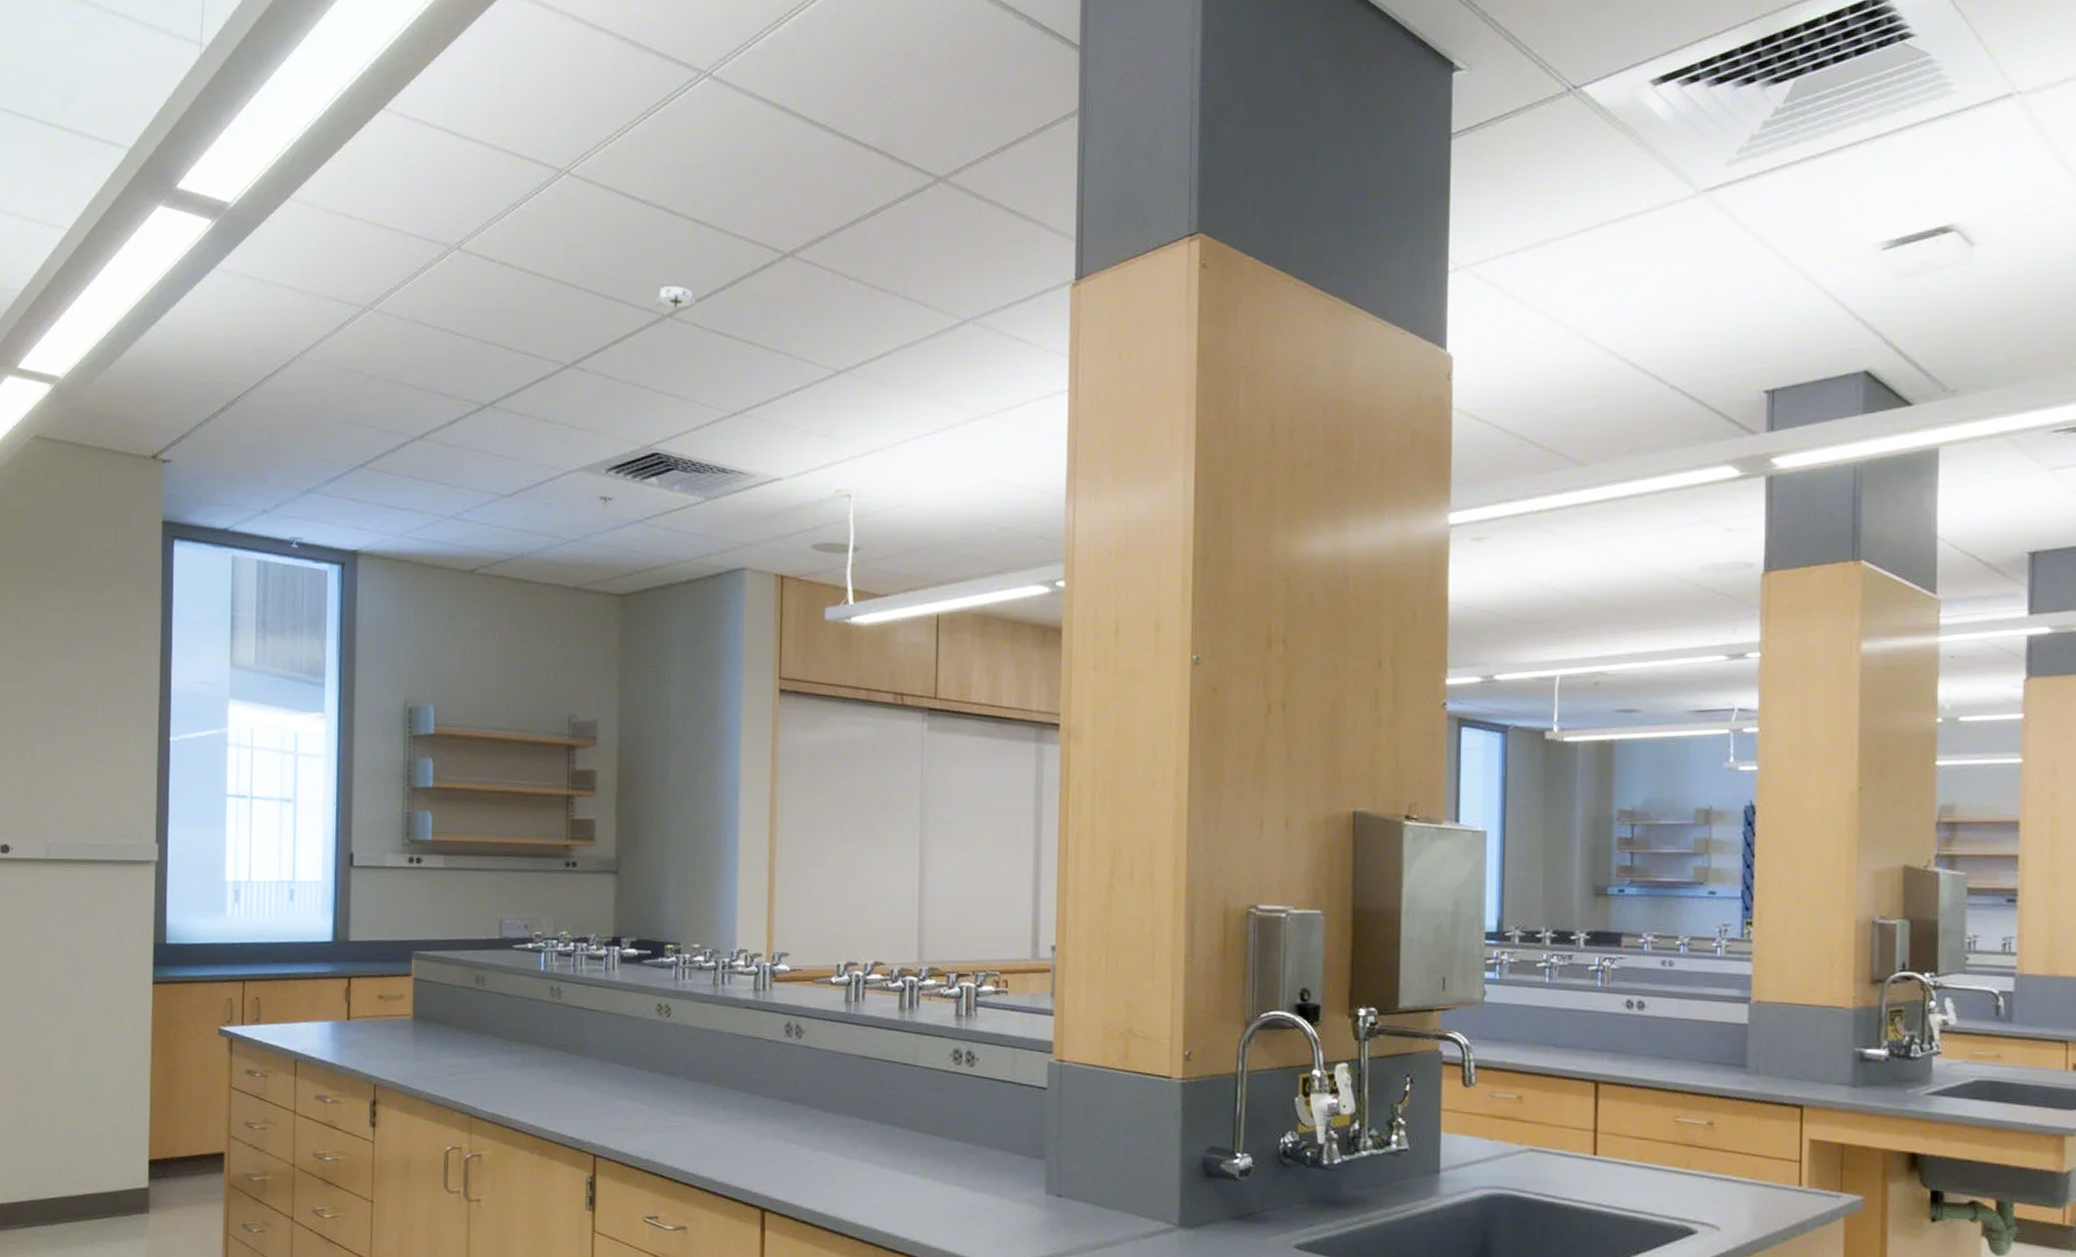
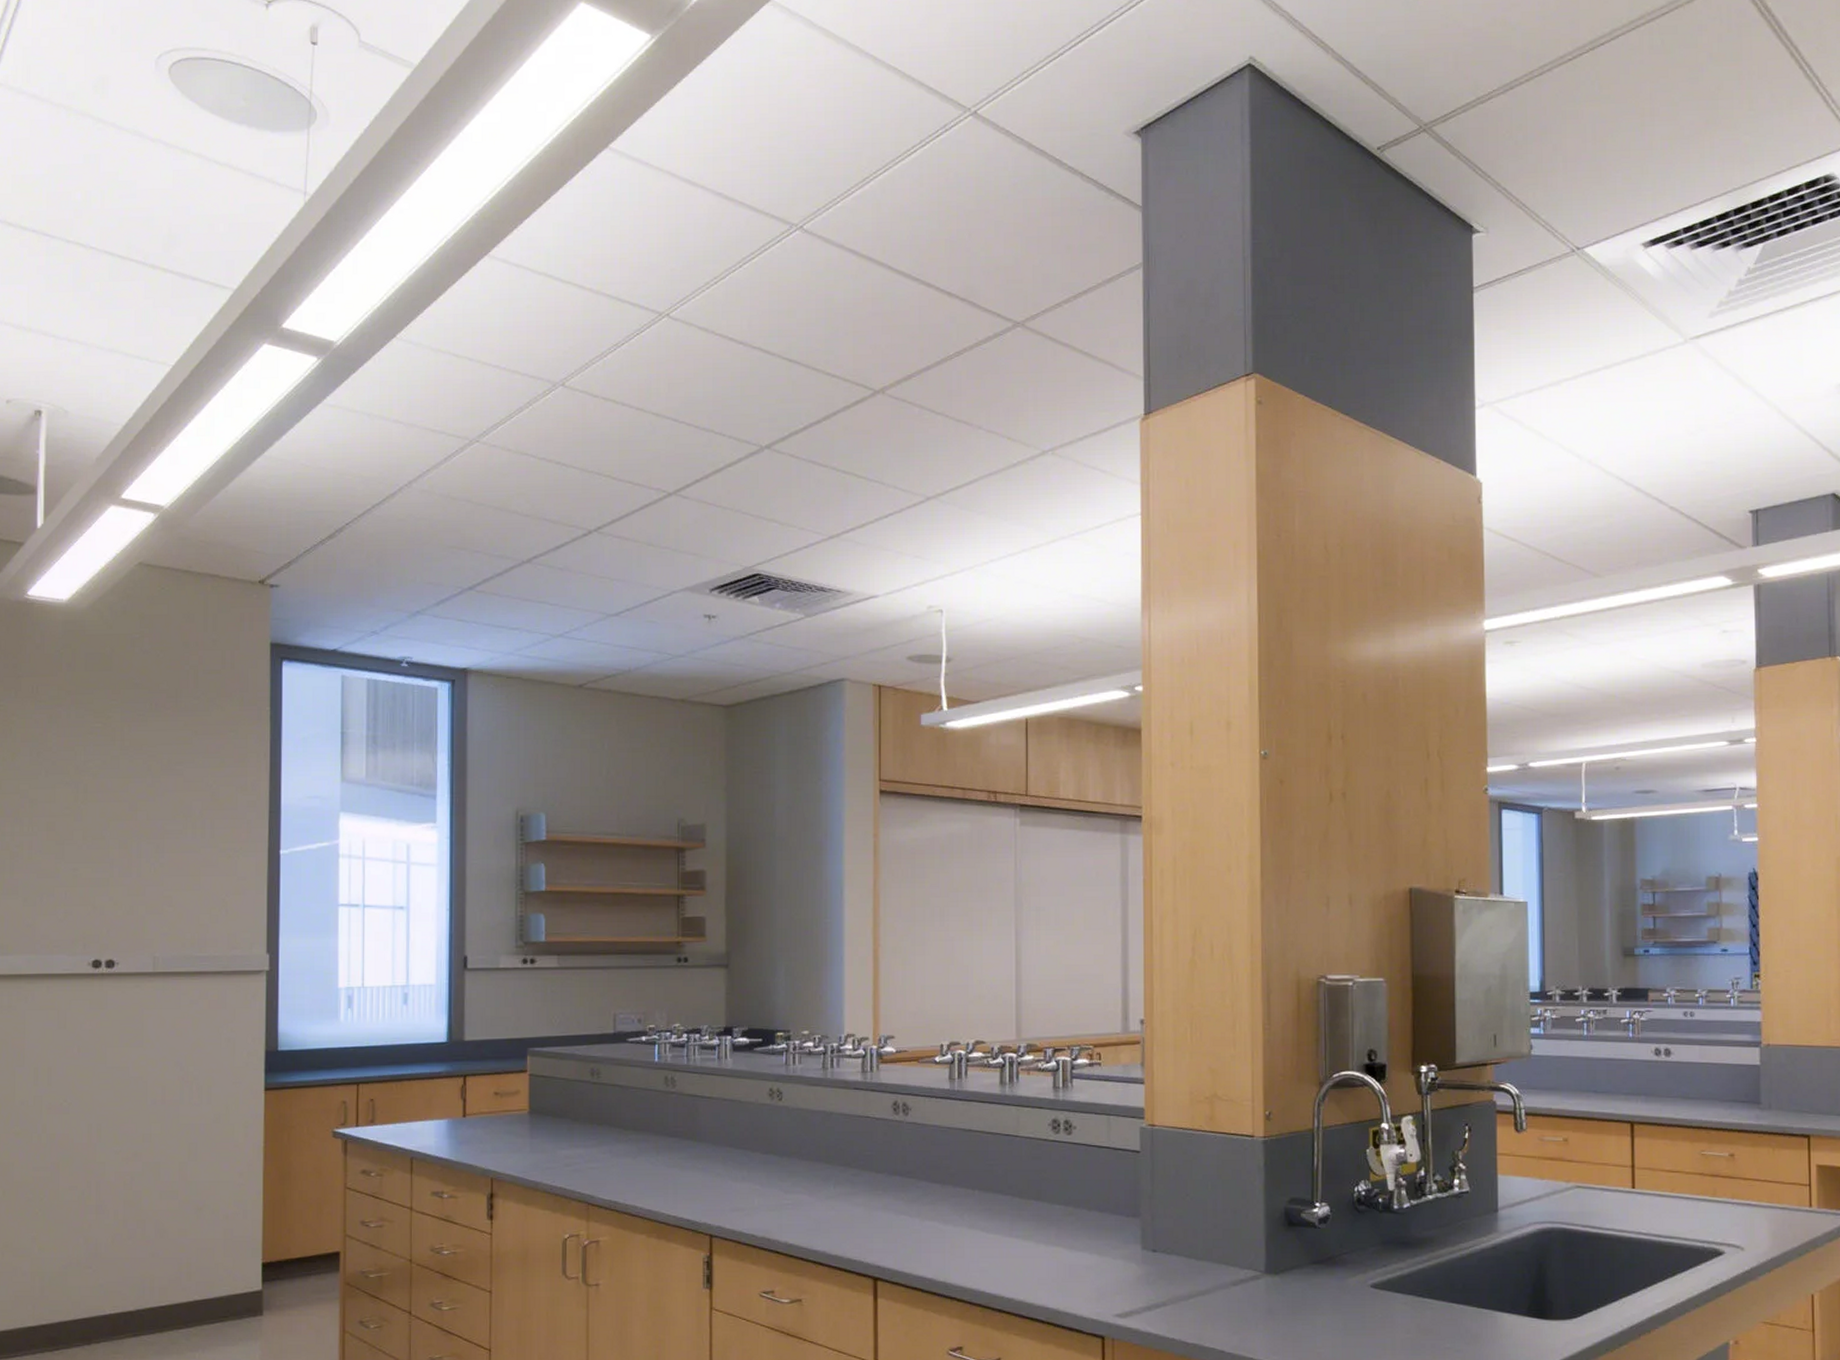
smoke detector: present [655,286,695,308] -> none [753,420,792,440]

